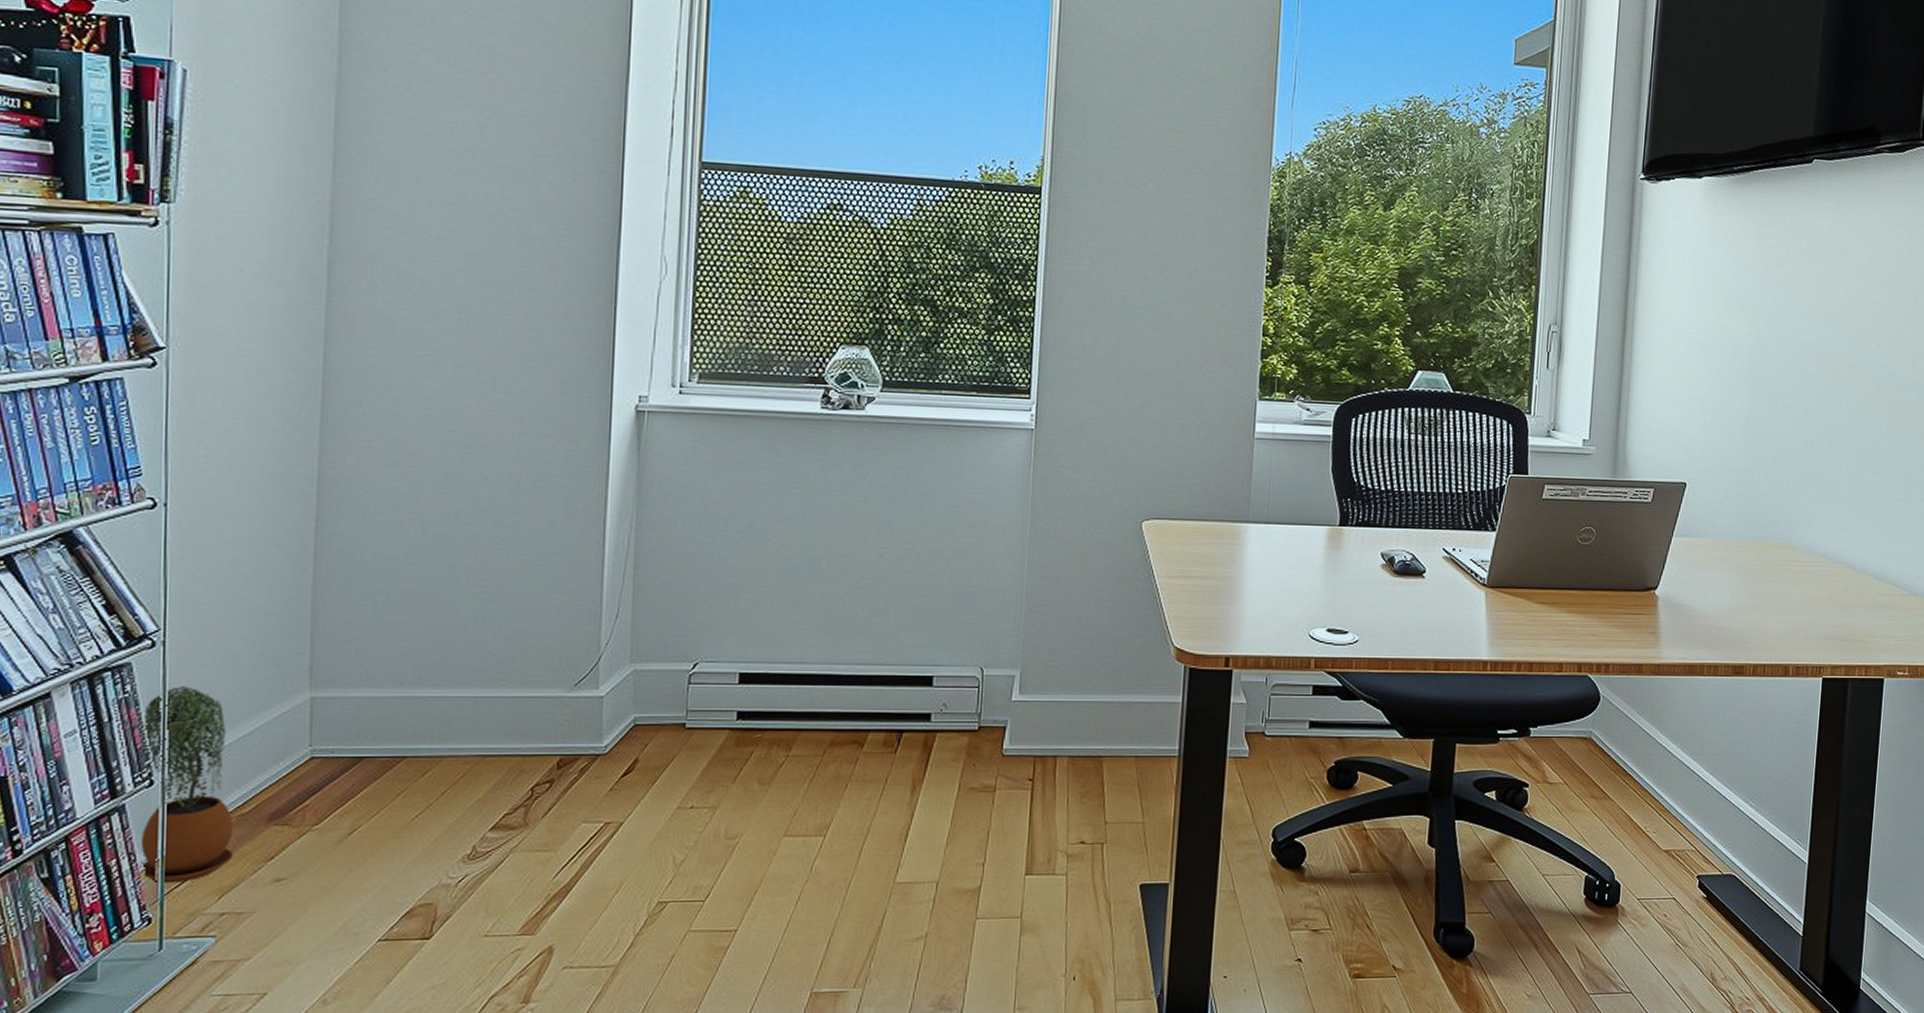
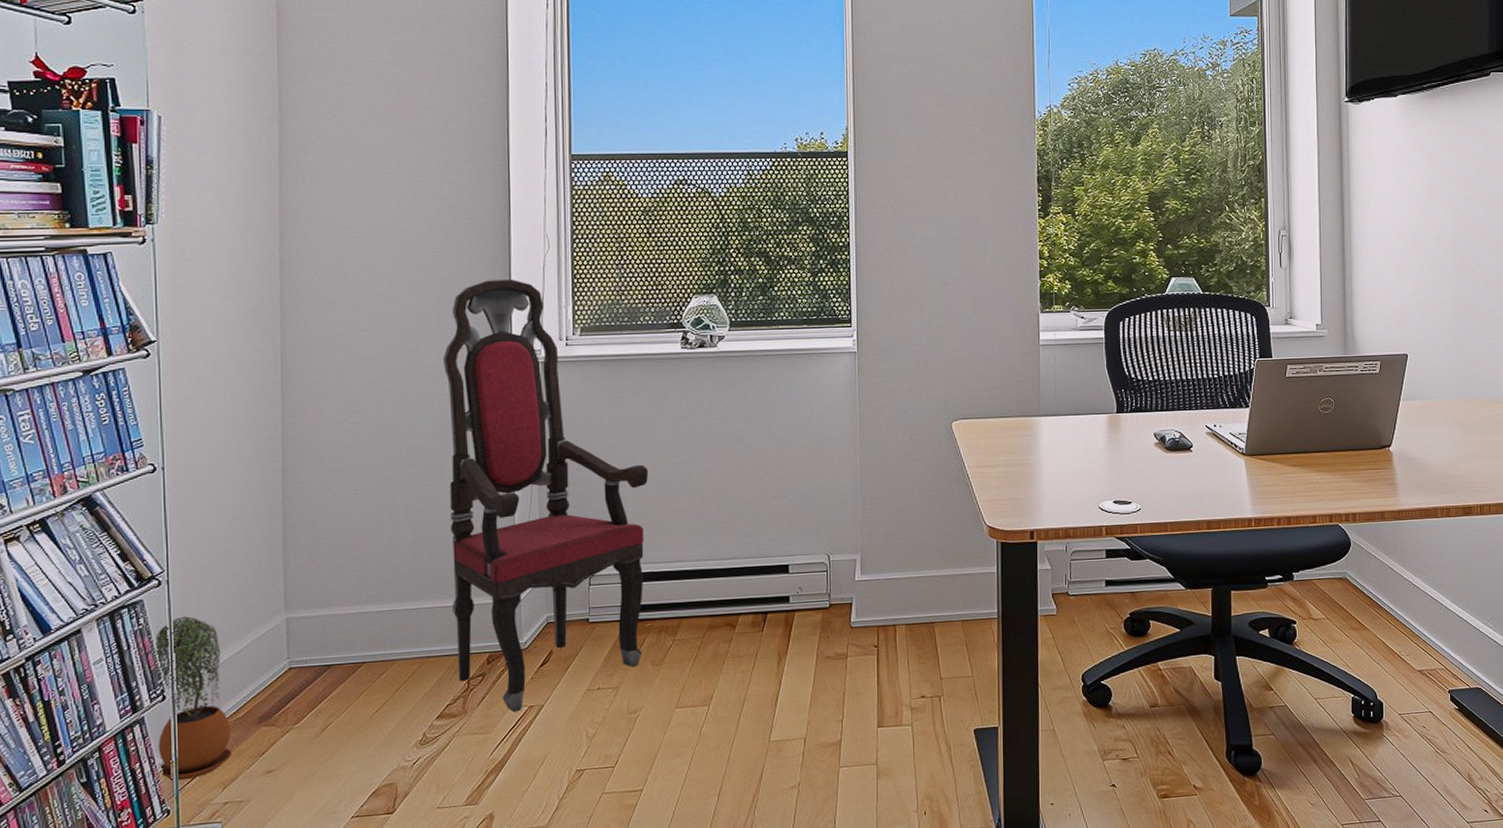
armchair: none [518,306,771,829] -> present [442,279,649,712]

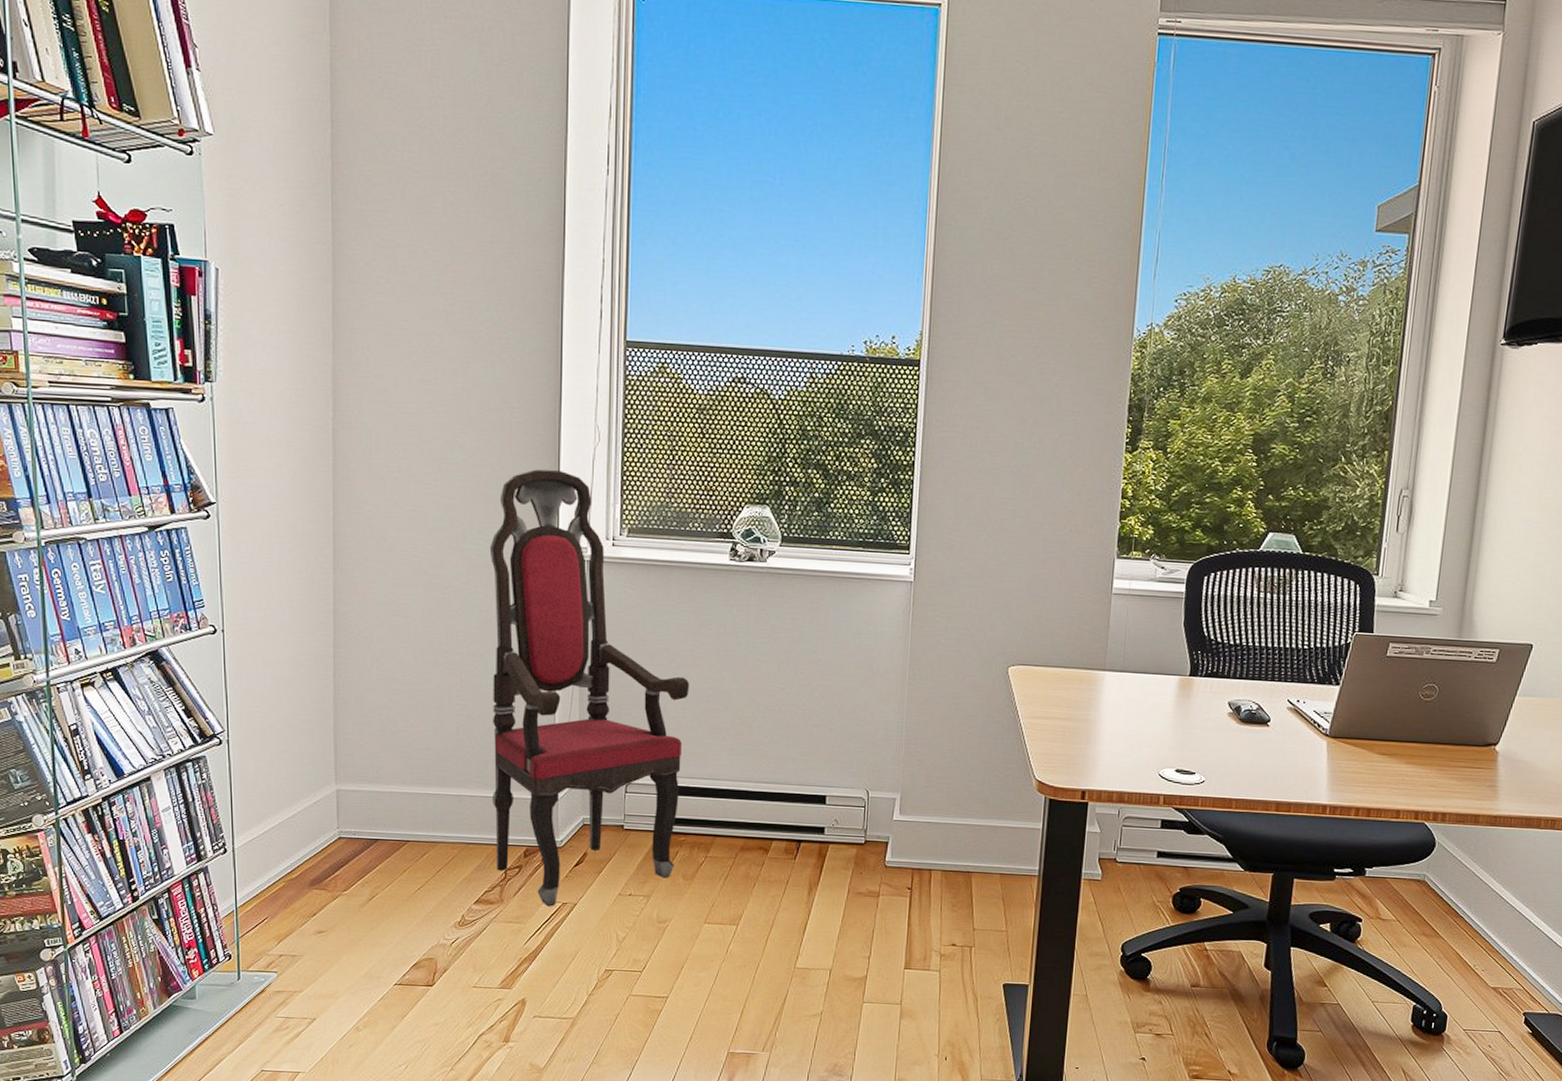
potted plant: present [154,616,233,781] -> none [216,776,287,930]

